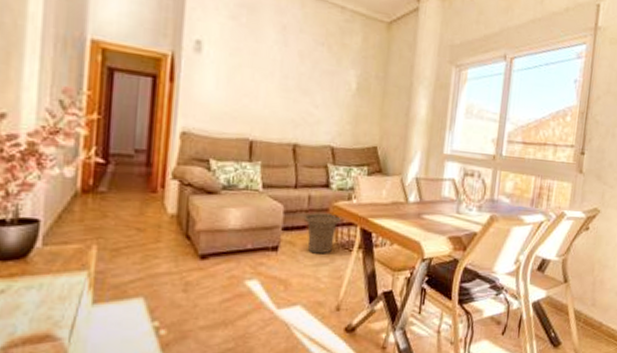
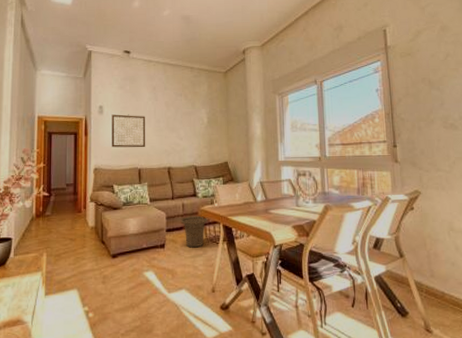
wall art: none [211,56,268,112] -> present [111,114,146,148]

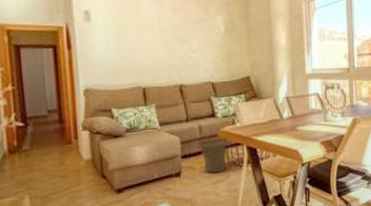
wall art: present [111,114,146,148] -> none [102,21,150,63]

